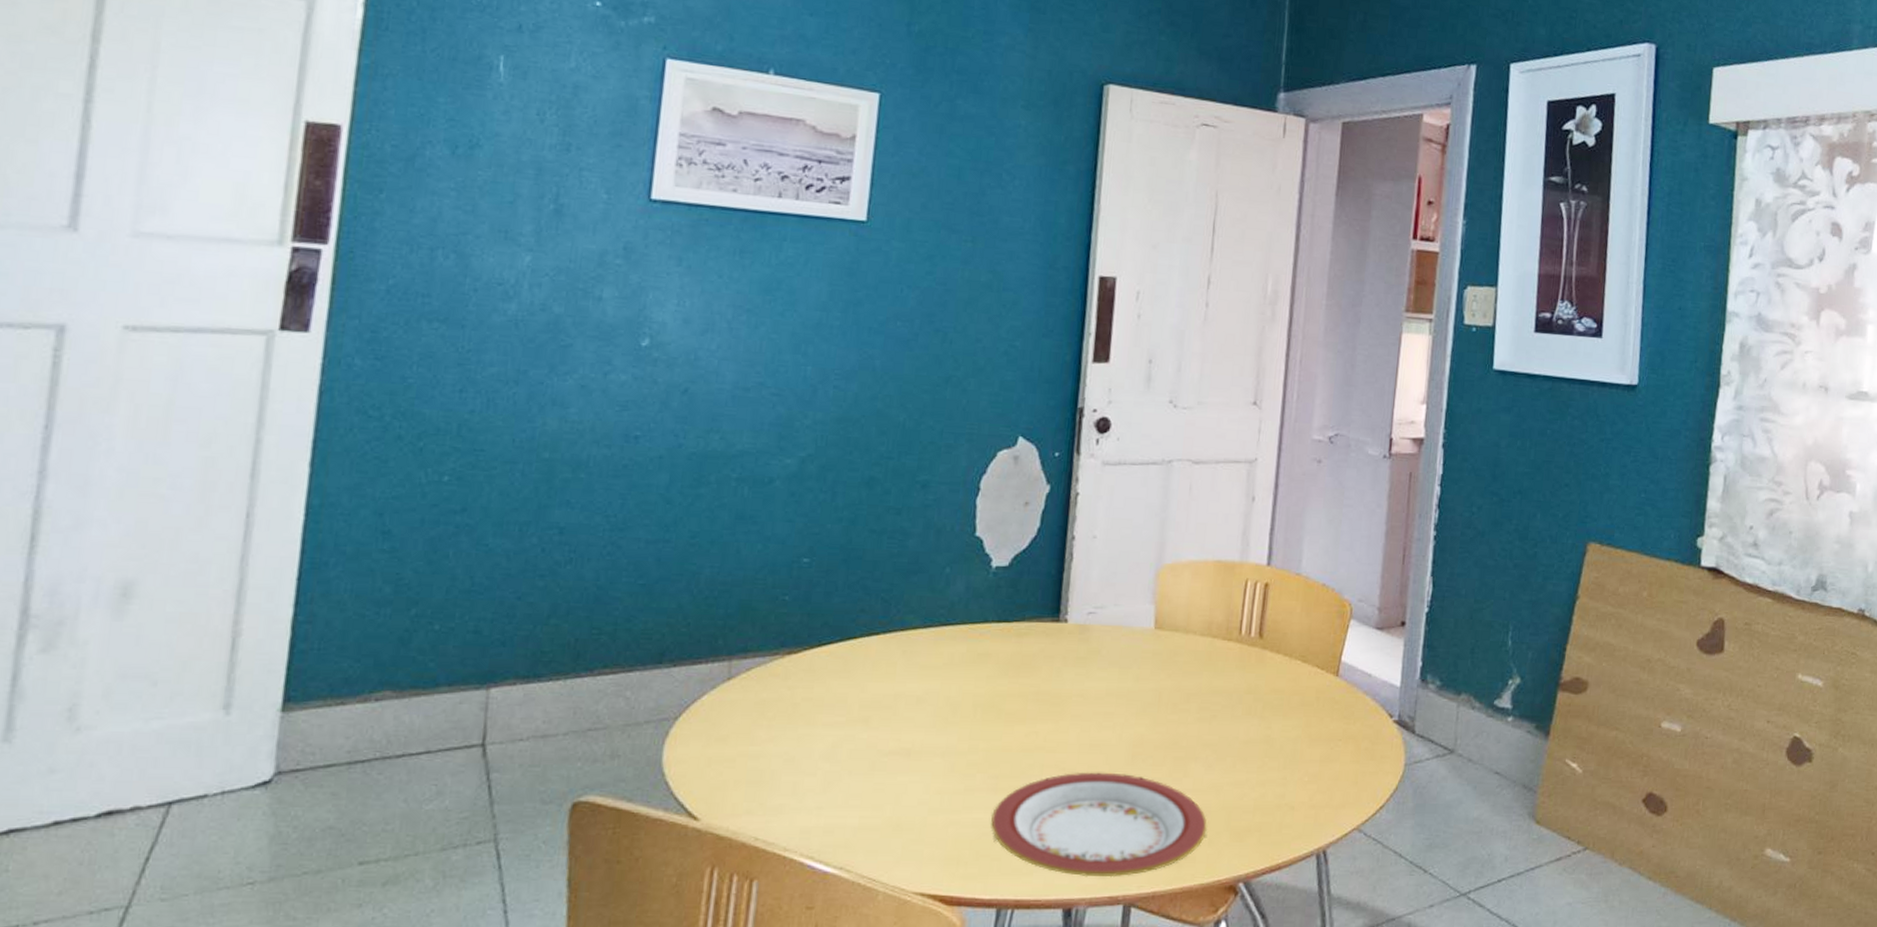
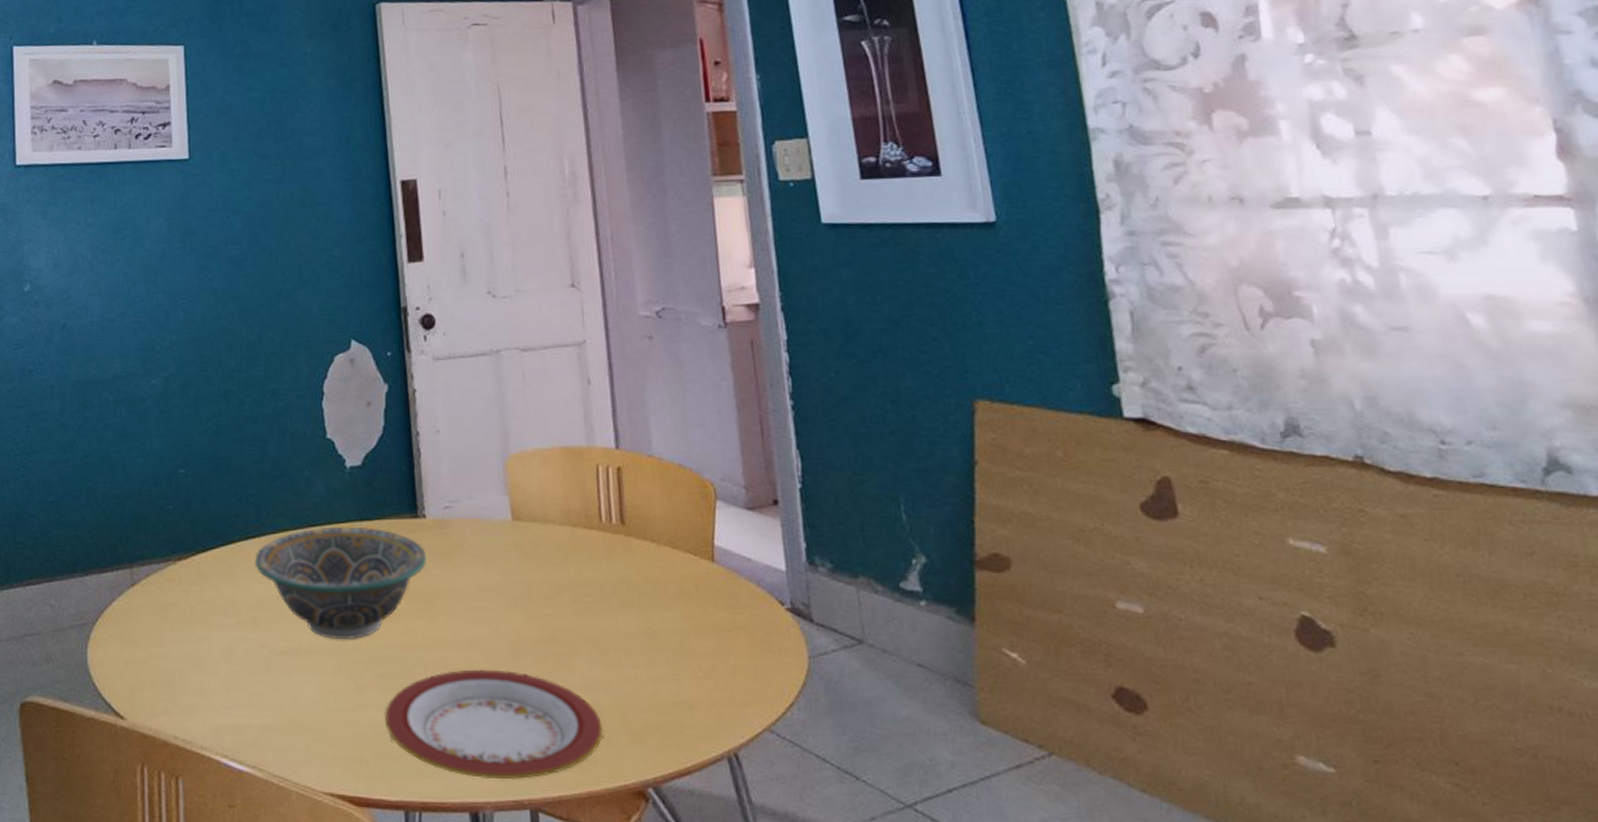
bowl: none [875,627,1061,741] -> present [254,526,426,639]

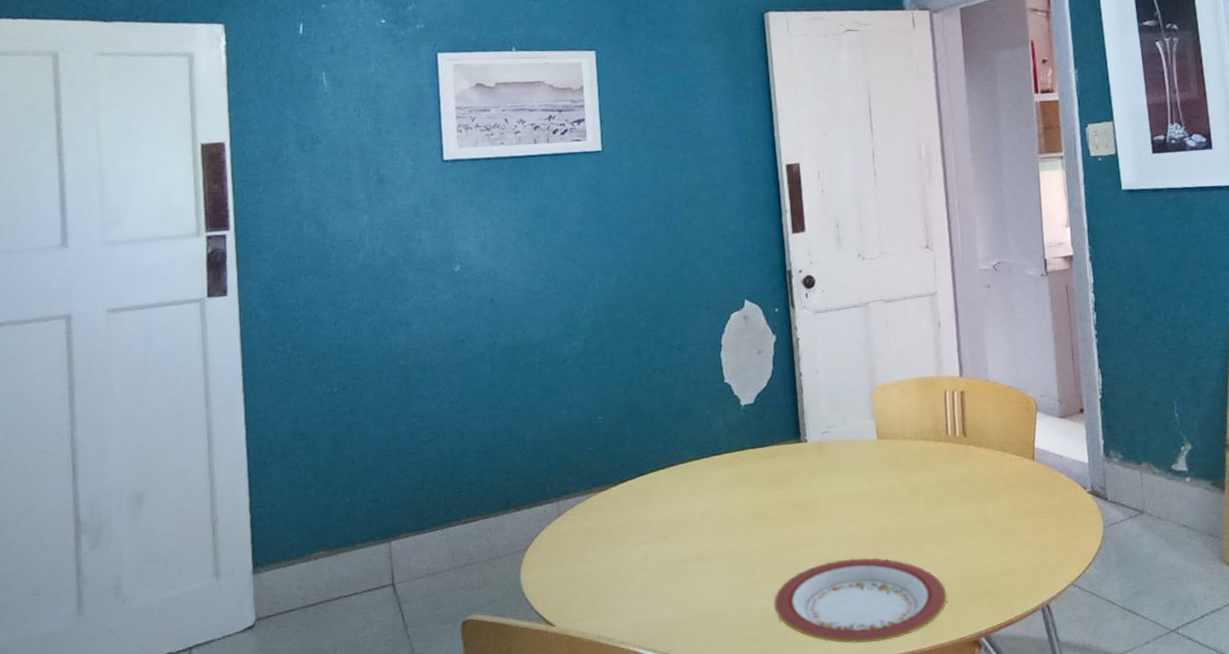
bowl: present [254,526,426,639] -> none [664,453,808,545]

